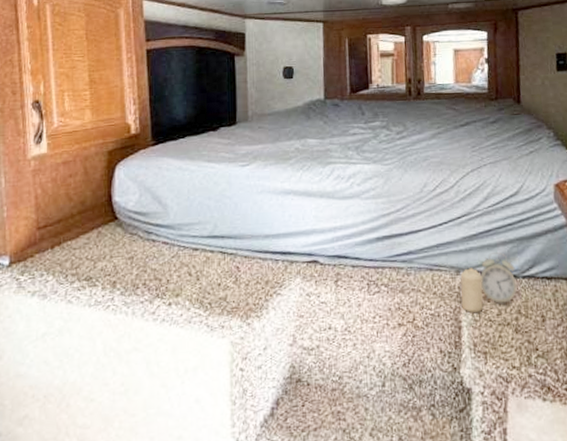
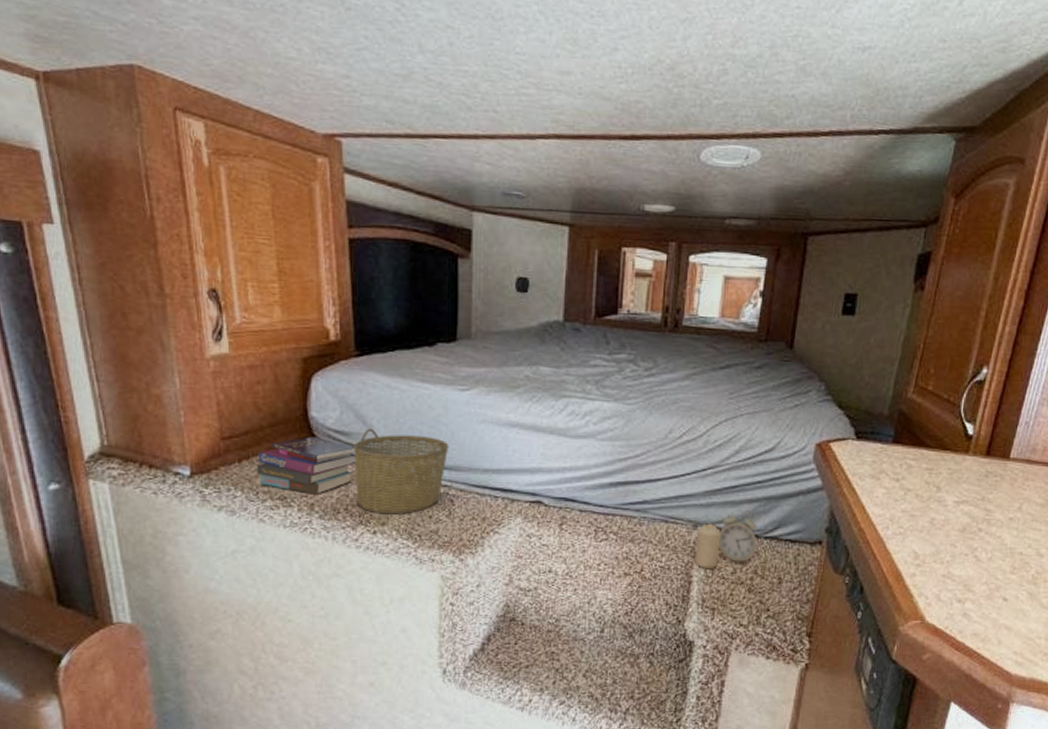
books: none [66,219,152,273] -> present [256,437,355,494]
basket: none [150,207,234,286] -> present [352,428,449,515]

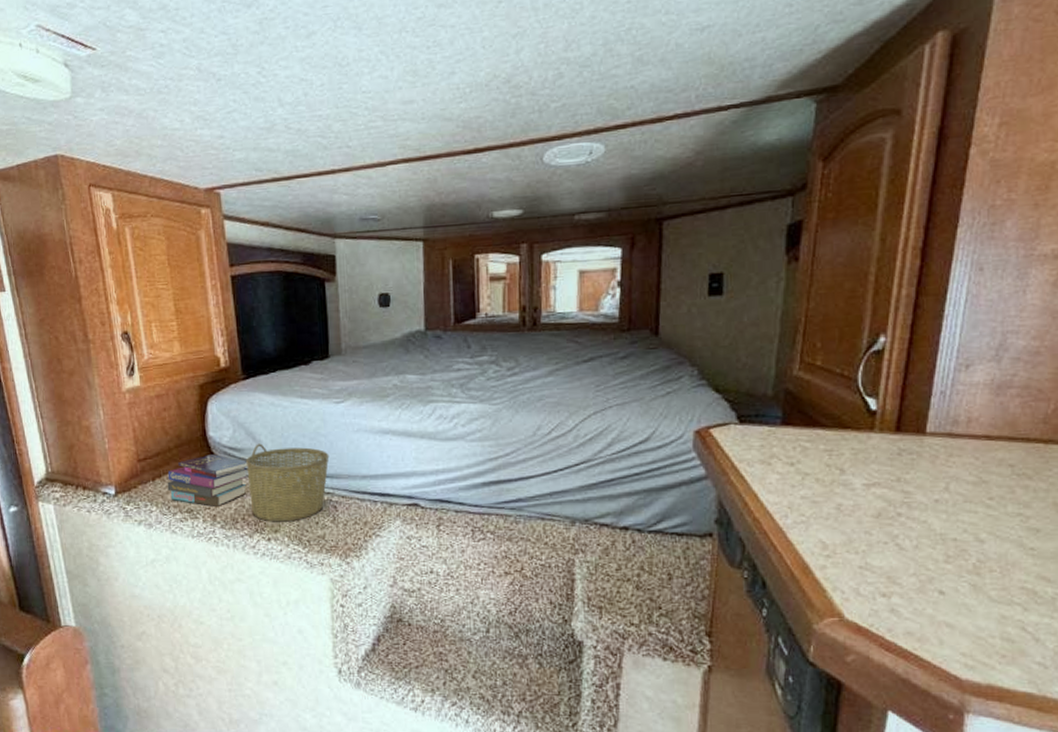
candle: present [694,523,721,570] -> none [575,519,601,567]
alarm clock: present [719,509,758,563] -> none [599,503,641,559]

